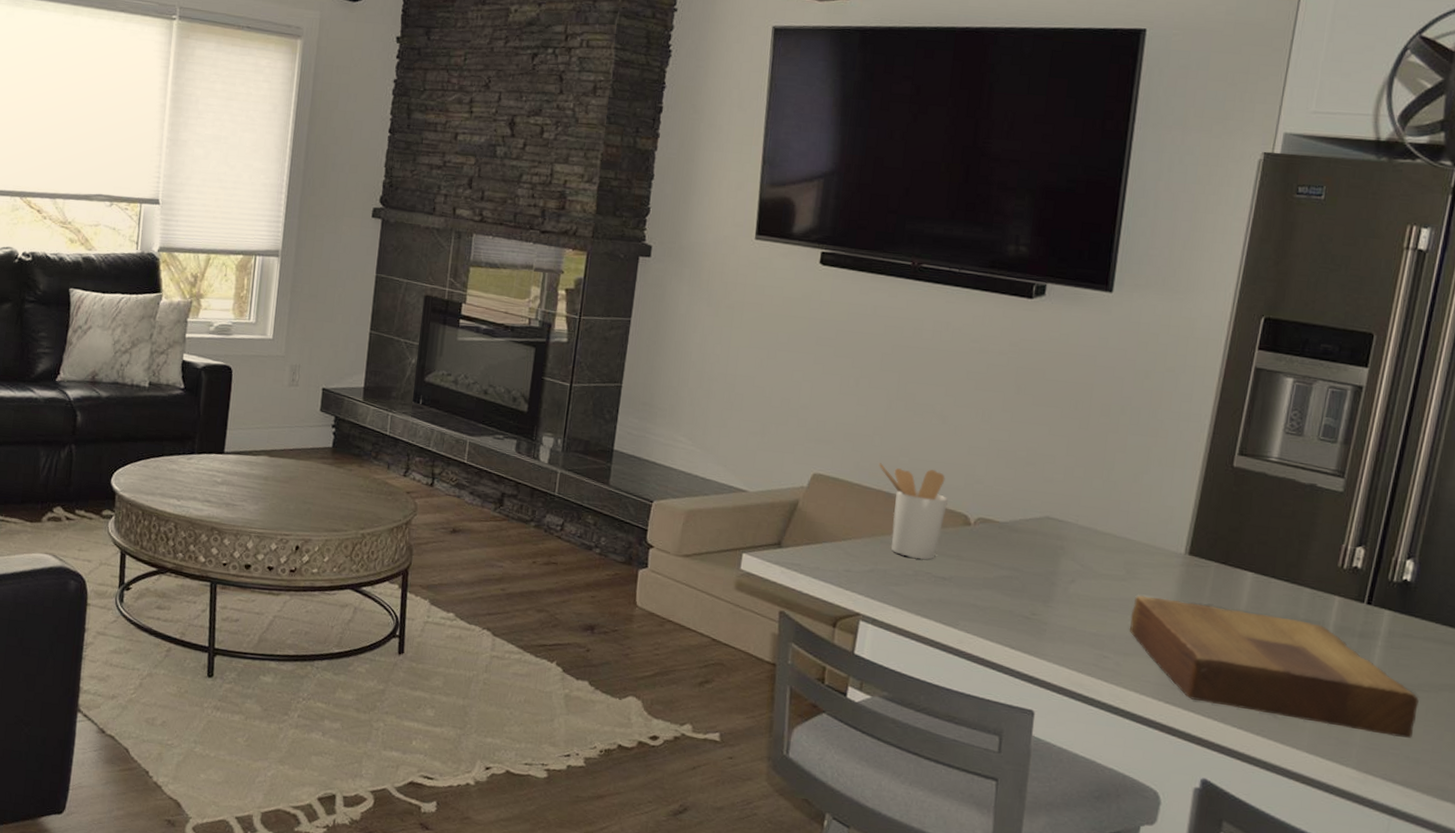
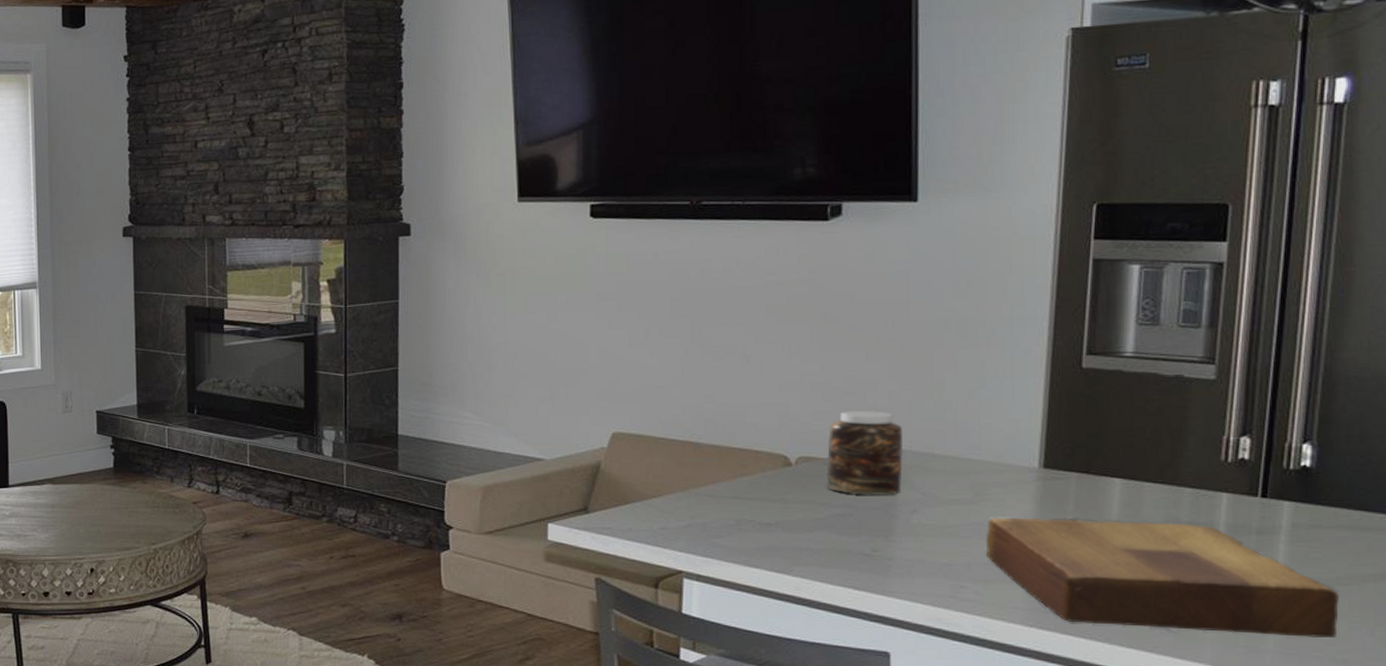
utensil holder: present [878,463,948,560] -> none [681,412,763,507]
jar: none [999,480,1072,564] -> present [826,411,904,495]

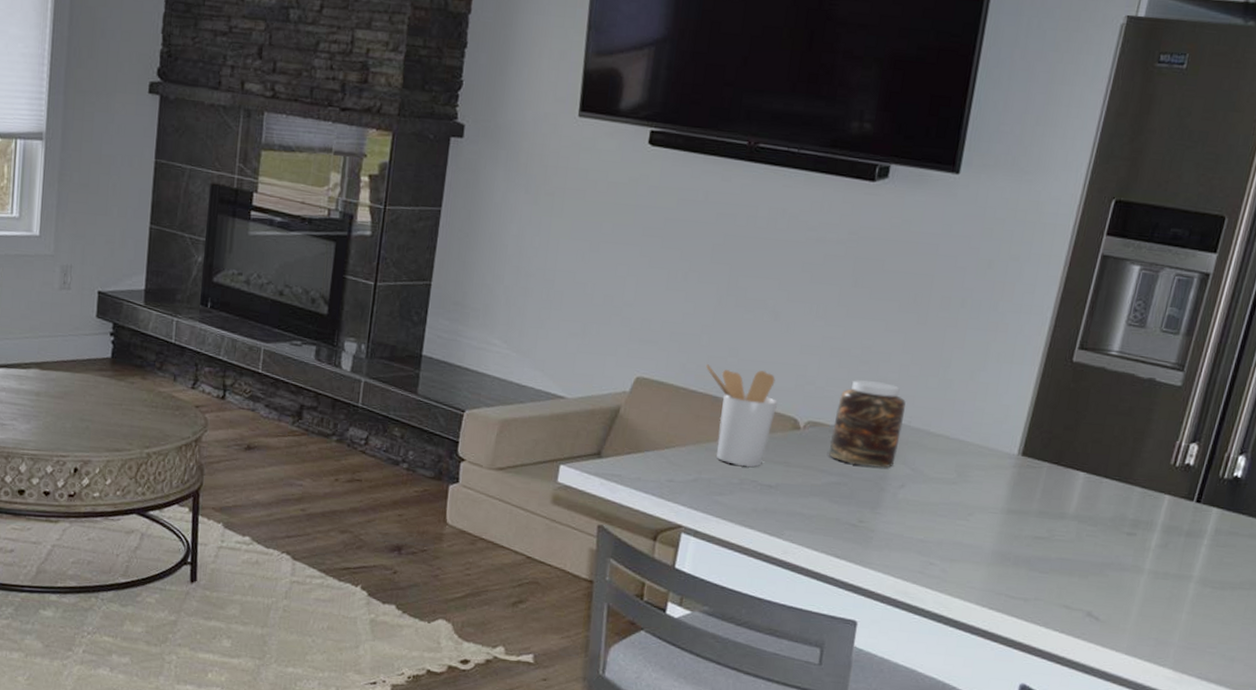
utensil holder: none [681,412,763,507] -> present [705,364,778,467]
cutting board: present [985,517,1339,638] -> none [958,499,1239,637]

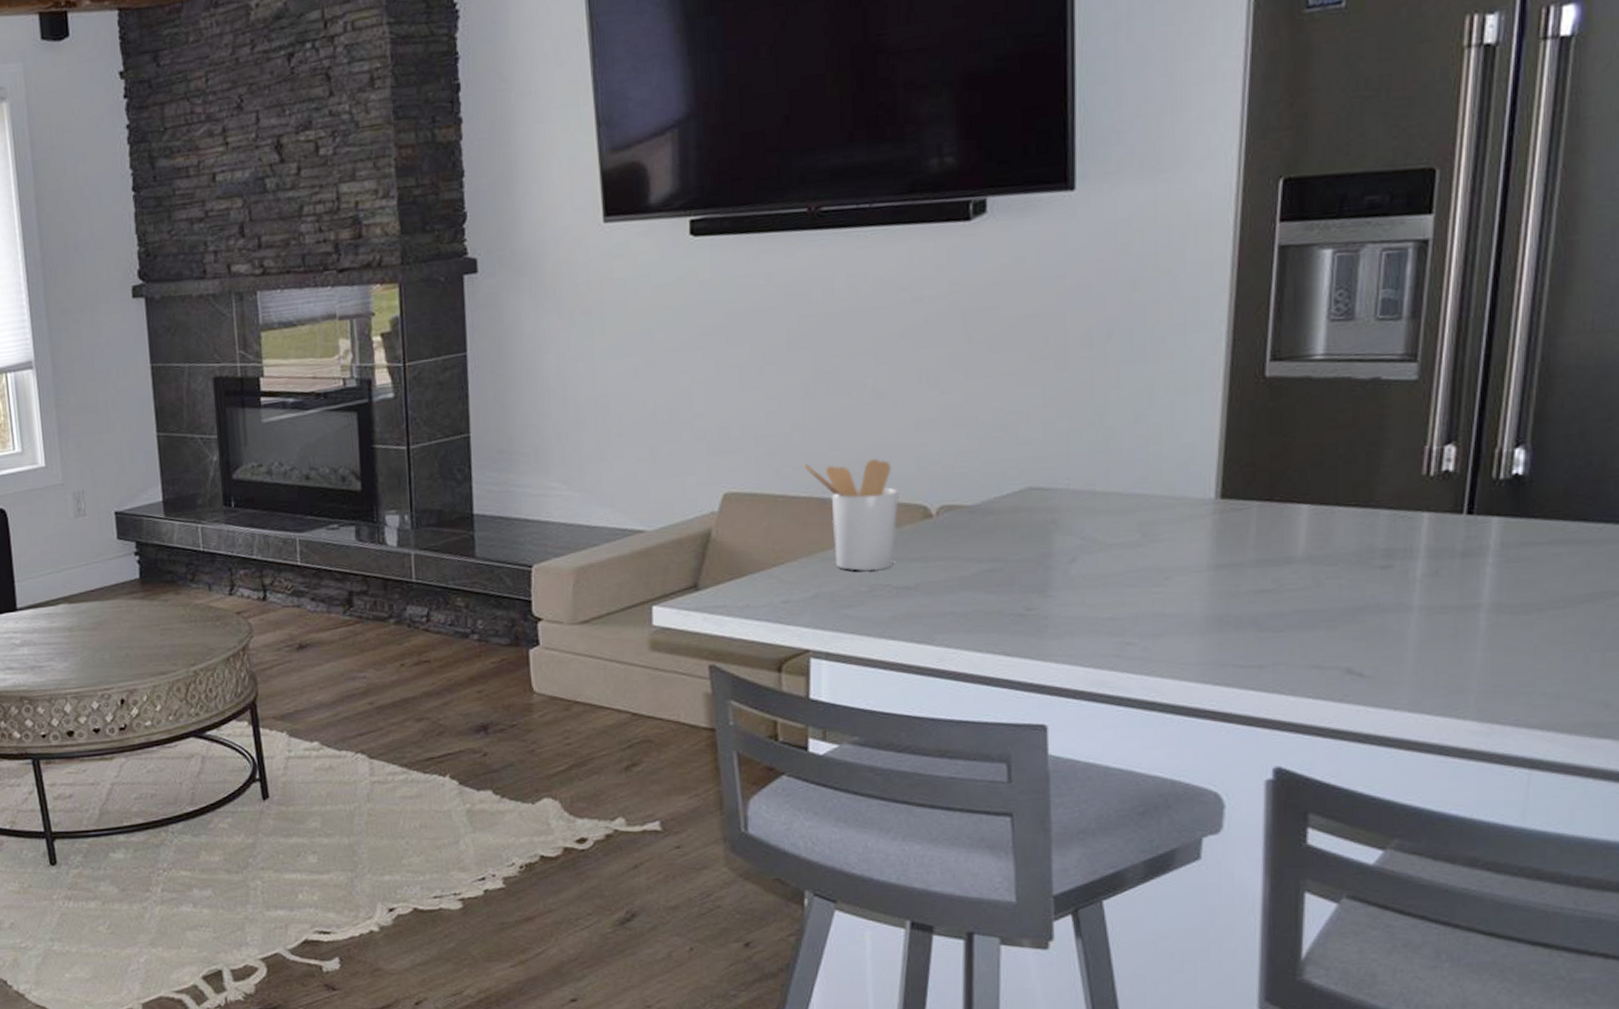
jar: present [828,380,906,468] -> none [972,445,1061,546]

